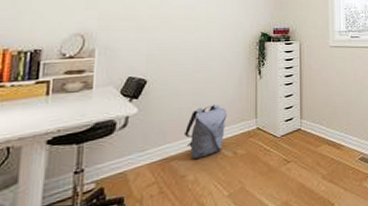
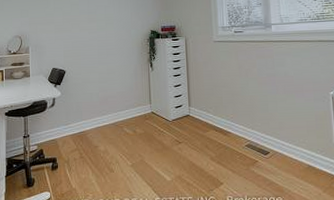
backpack: present [183,104,227,160] -> none [94,91,127,134]

